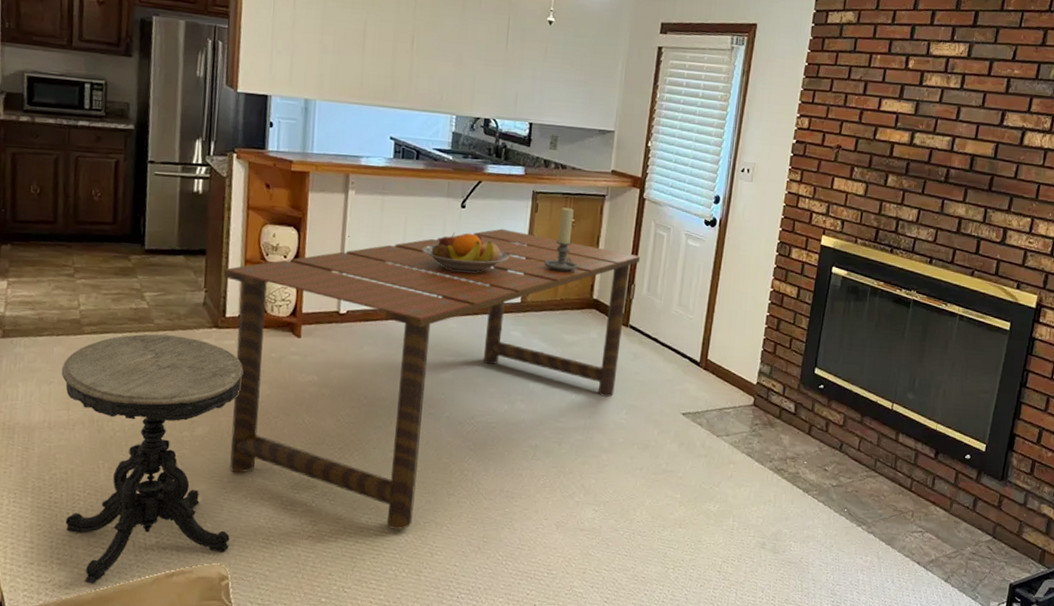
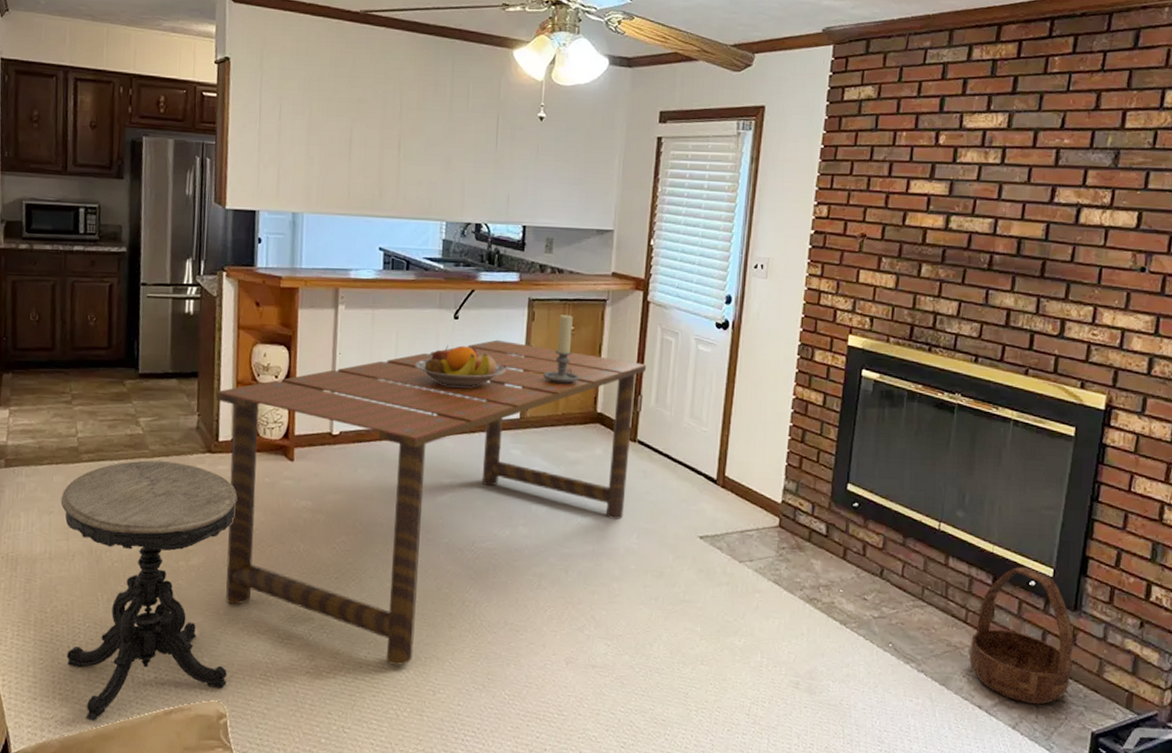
basket: none [912,443,1000,561] -> present [969,567,1074,705]

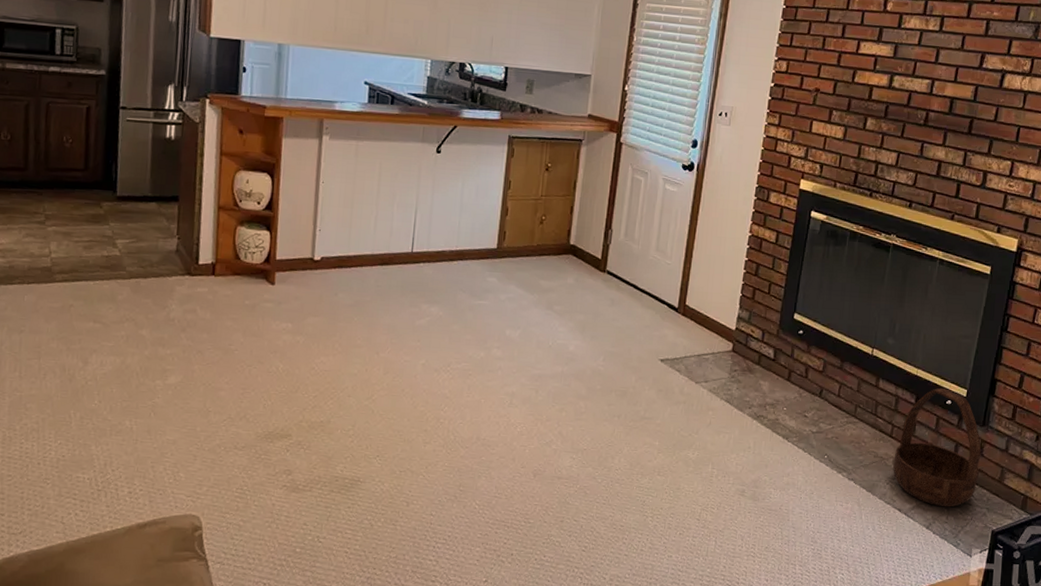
side table: present [60,460,237,721] -> none [32,281,216,535]
dining table: present [215,339,647,665] -> none [196,173,618,479]
fruit bowl: present [415,345,505,388] -> none [397,177,485,218]
candle holder: present [543,315,580,384] -> none [520,152,555,217]

